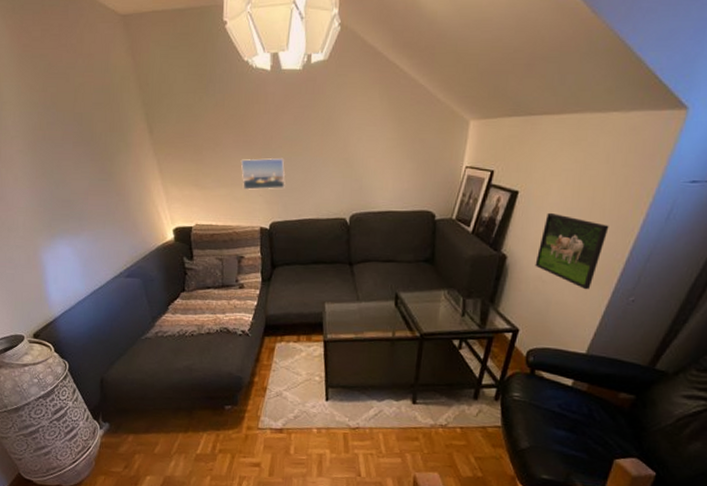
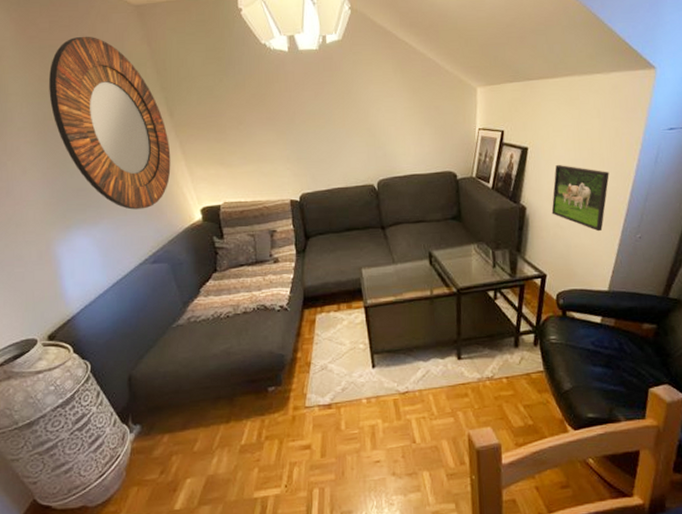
home mirror: none [39,46,148,225] -> present [49,36,171,210]
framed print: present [240,158,286,191] -> none [265,132,312,166]

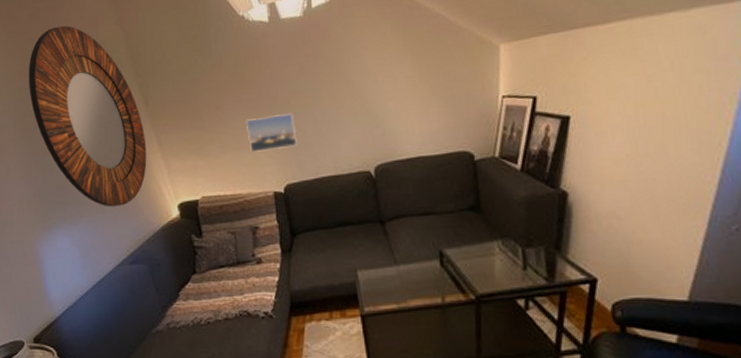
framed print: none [265,132,312,166] -> present [245,113,297,154]
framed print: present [551,164,609,232] -> none [604,135,689,223]

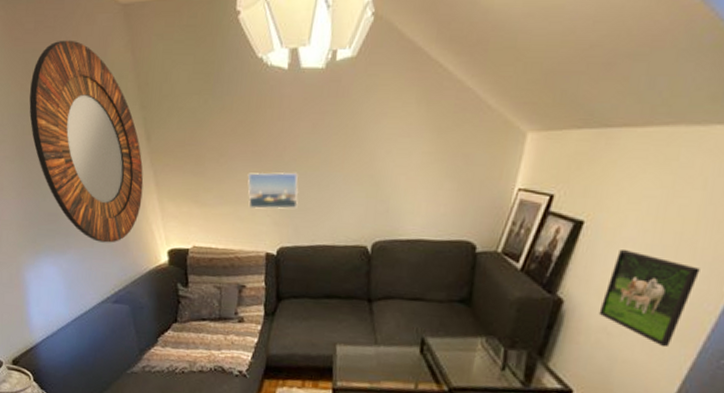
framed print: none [604,135,689,223] -> present [598,248,700,348]

